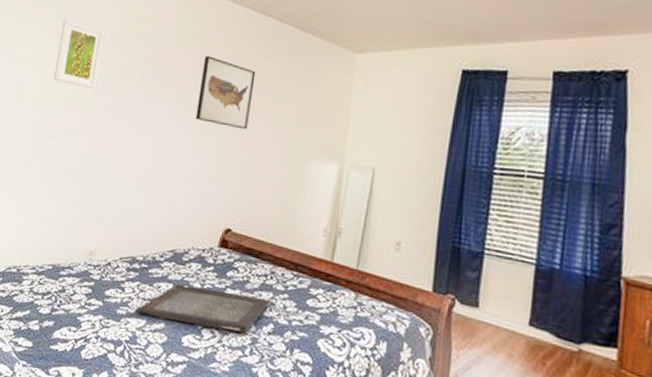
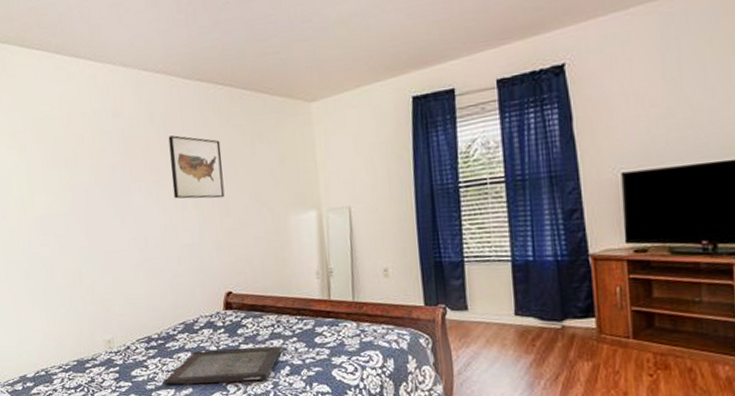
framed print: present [53,19,105,90] -> none [24,129,73,192]

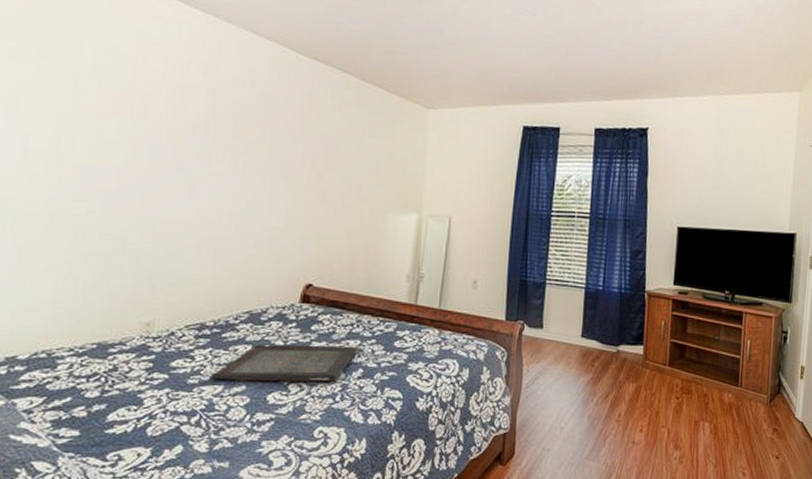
wall art: present [168,135,225,199] -> none [263,108,328,185]

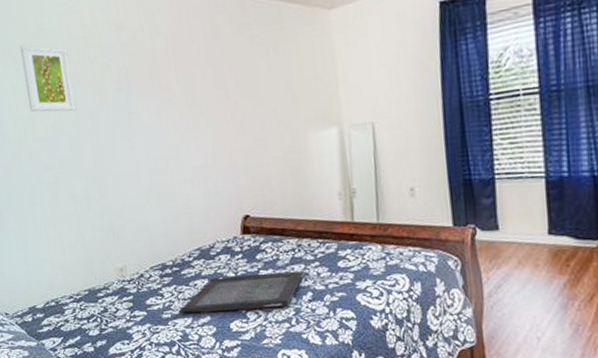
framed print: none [72,60,140,144] -> present [20,45,77,112]

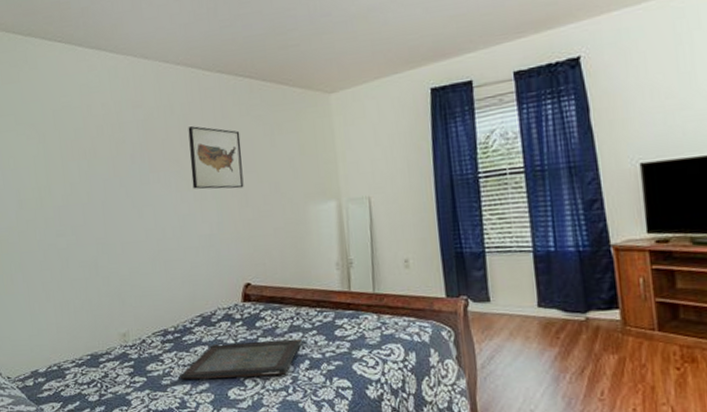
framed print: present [20,45,77,112] -> none [43,120,92,182]
wall art: none [176,48,239,118] -> present [188,126,244,189]

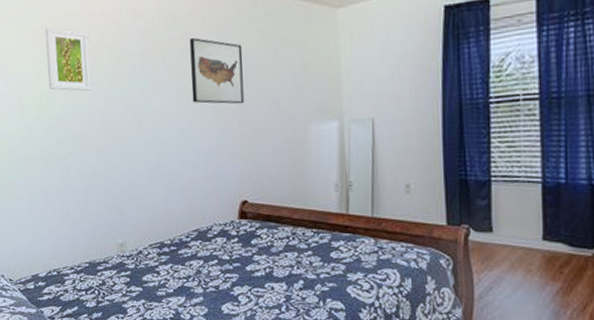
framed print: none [43,120,92,182] -> present [45,27,92,92]
serving tray: present [179,338,302,380] -> none [174,258,297,293]

